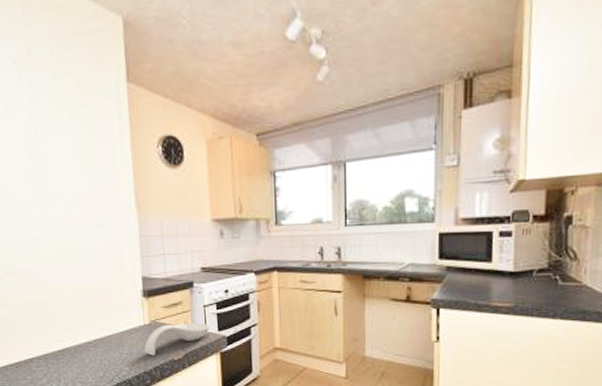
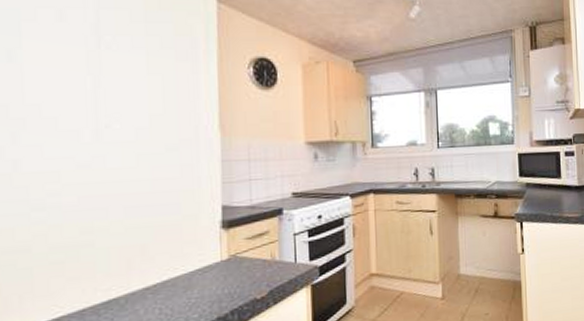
spoon rest: present [144,322,210,356] -> none [220,252,300,297]

